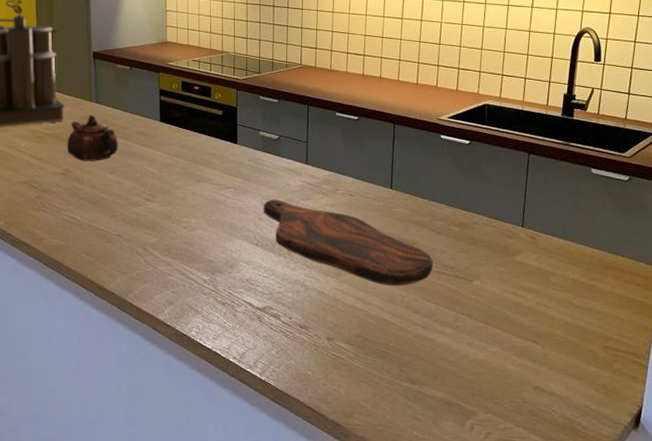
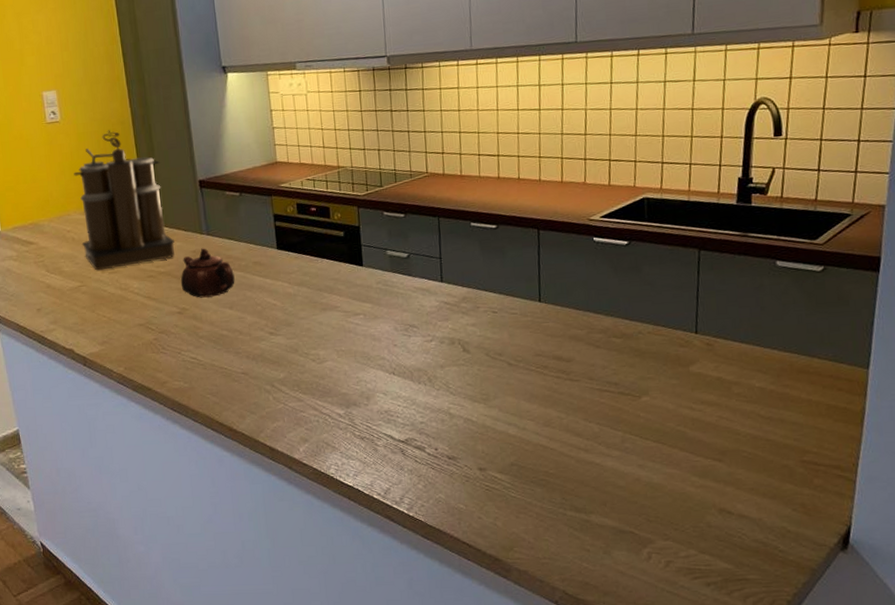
cutting board: present [263,199,433,286] -> none [397,323,594,409]

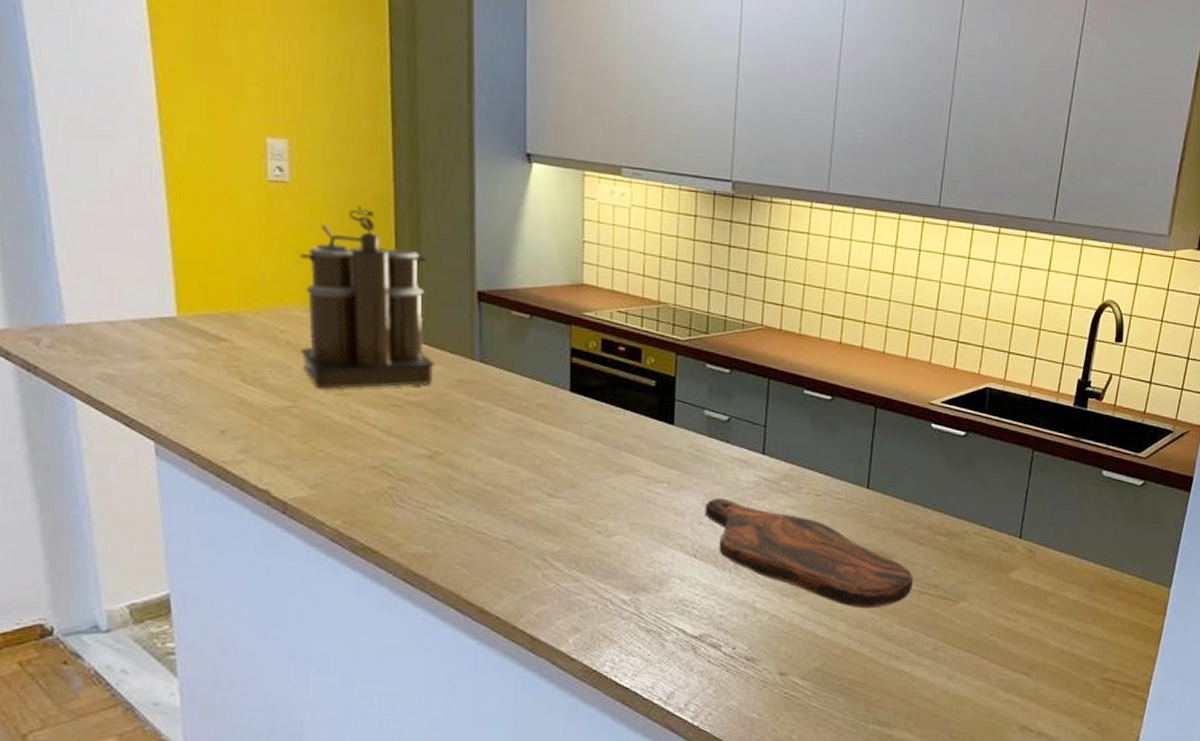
teapot: present [180,248,235,298] -> none [436,378,511,441]
cutting board: none [397,323,594,409] -> present [704,498,913,609]

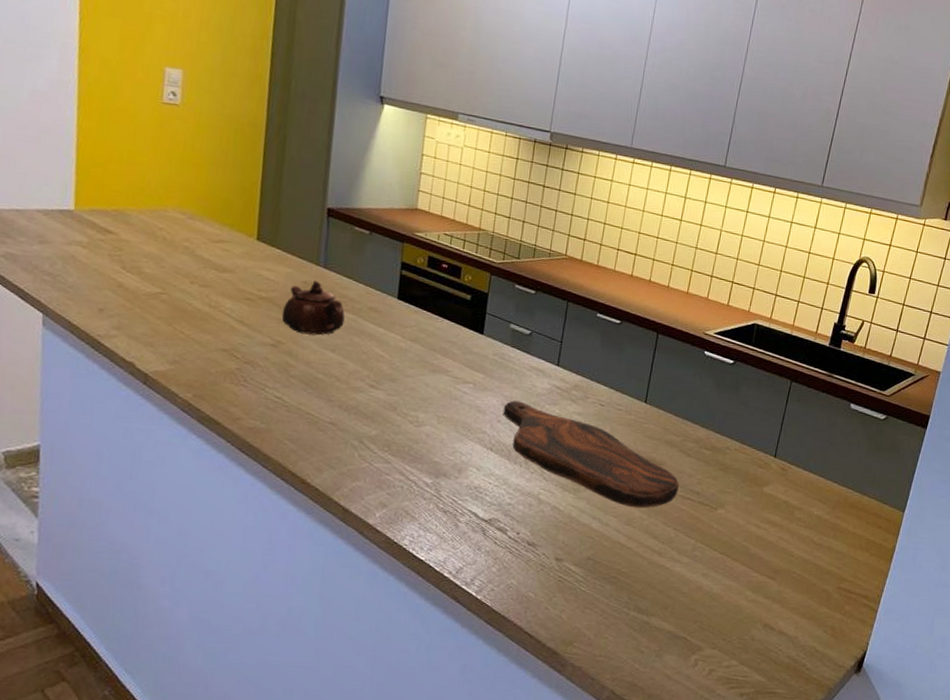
coffee maker: present [300,206,434,389] -> none [173,129,288,284]
teapot: none [436,378,511,441] -> present [281,280,345,336]

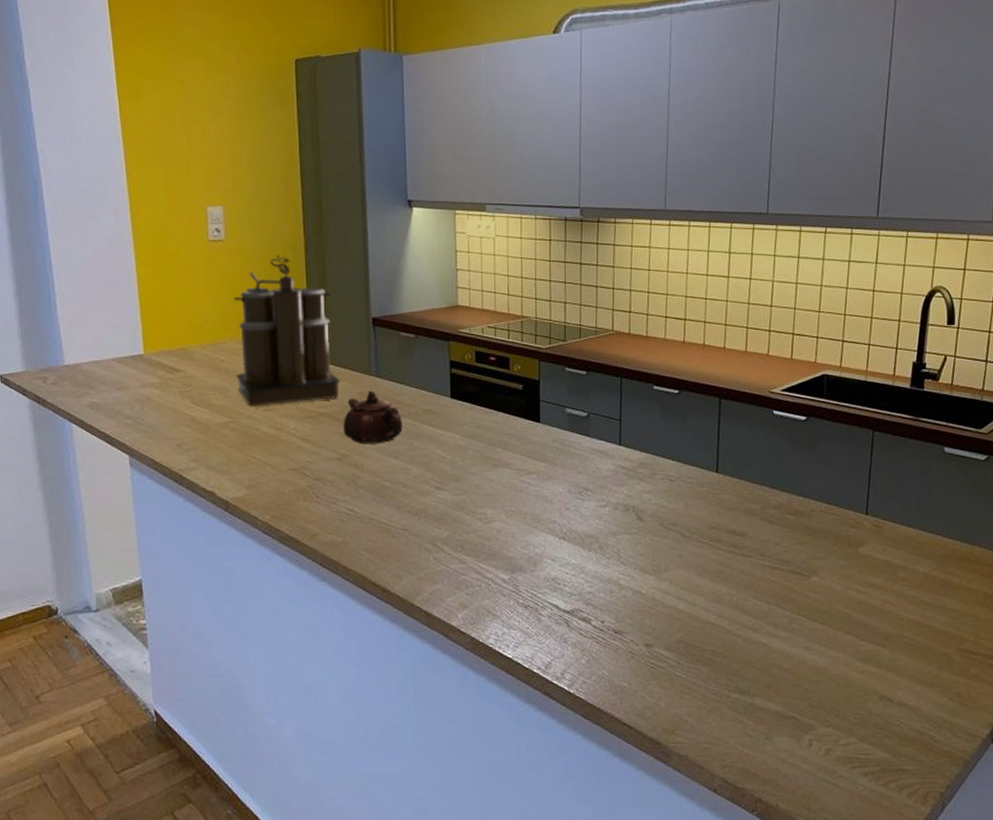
coffee maker: none [173,129,288,284] -> present [234,255,340,406]
cutting board: present [503,400,679,509] -> none [570,486,765,584]

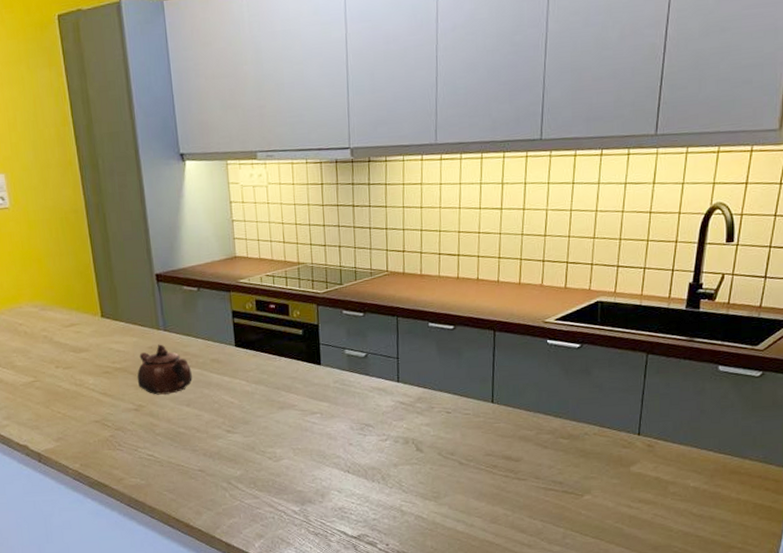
coffee maker: present [234,255,340,406] -> none [25,218,131,366]

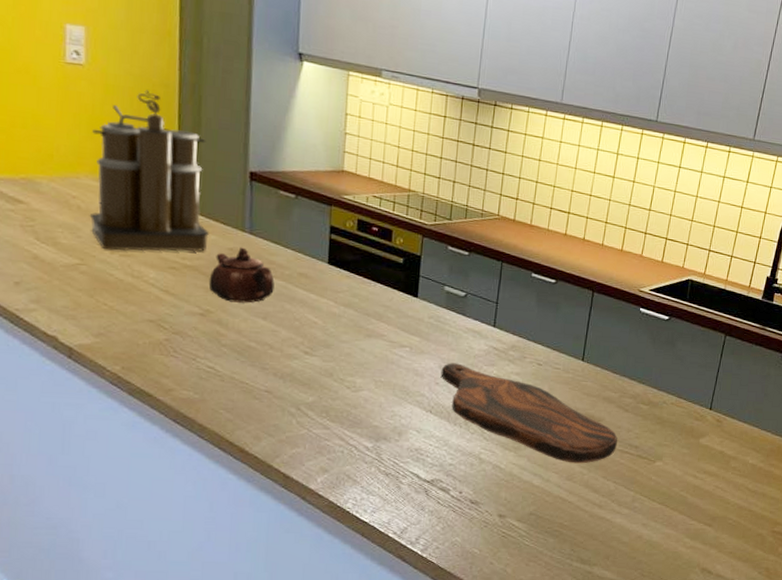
coffee maker: none [25,218,131,366] -> present [89,90,209,252]
cutting board: none [352,422,539,506] -> present [440,363,618,464]

